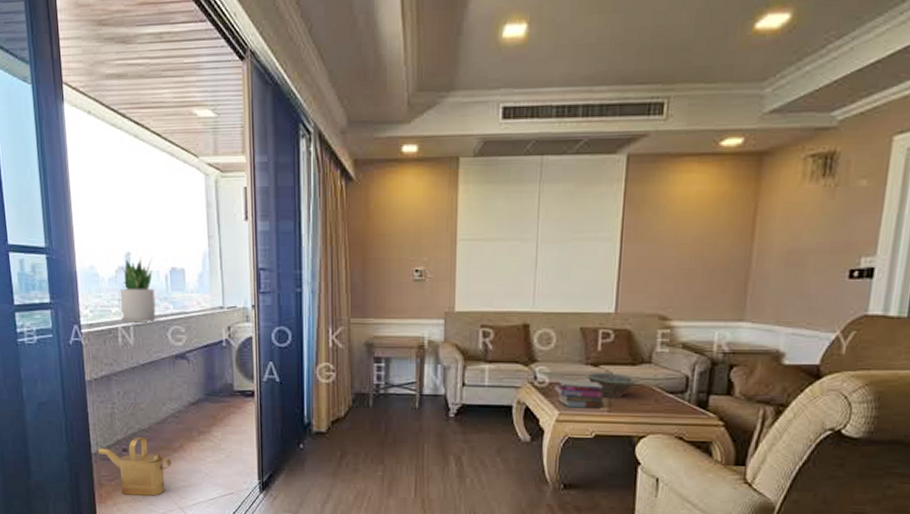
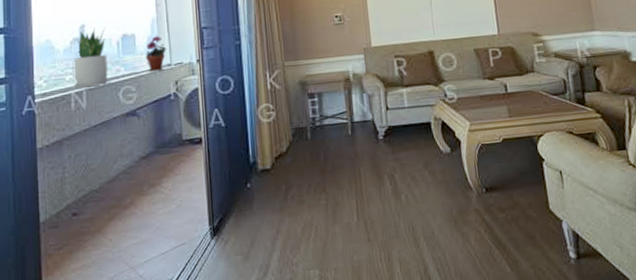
watering can: present [97,436,172,496] -> none [46,198,123,263]
potted plant: none [195,273,219,313] -> present [145,36,167,72]
books: present [555,380,604,409] -> none [462,93,505,118]
decorative bowl: present [585,372,639,399] -> none [485,83,528,106]

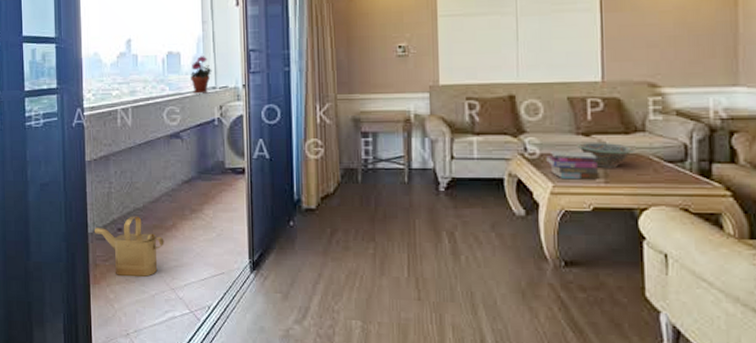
watering can: none [46,198,123,263] -> present [94,216,164,277]
planter: present [72,27,108,88] -> none [119,42,153,105]
books: none [462,93,505,118] -> present [546,151,599,180]
decorative bowl: none [485,83,528,106] -> present [577,141,634,169]

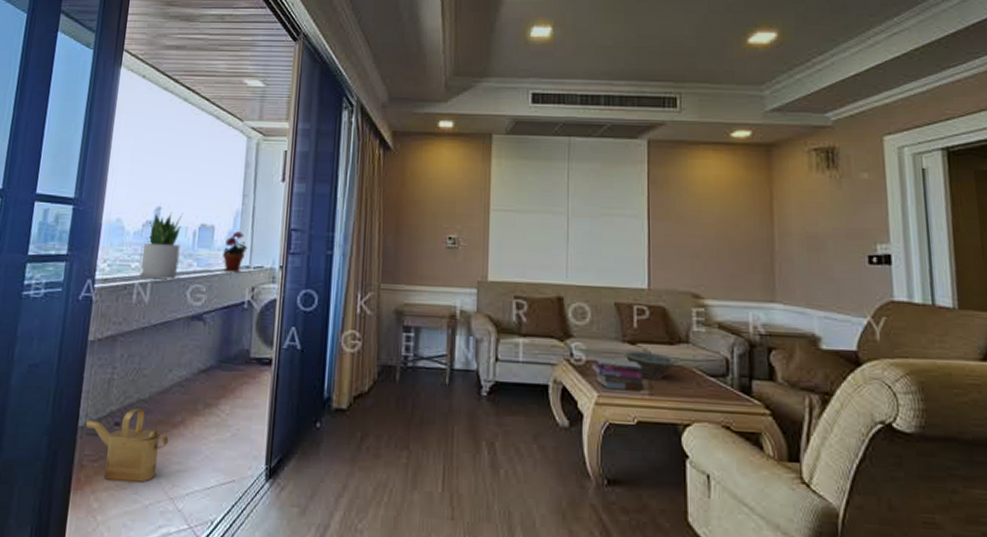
planter: none [119,42,153,105] -> present [139,212,182,280]

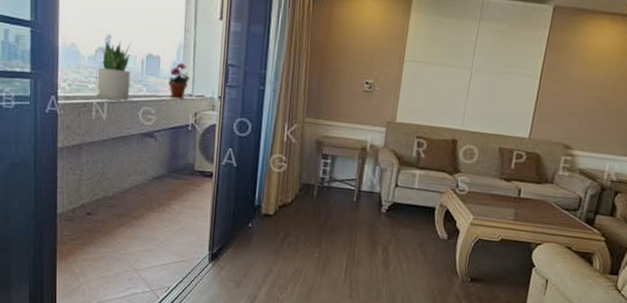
watering can: present [85,408,169,483] -> none [63,202,131,257]
books: present [592,358,644,392] -> none [472,190,512,218]
decorative bowl: present [623,350,678,381] -> none [498,185,542,210]

